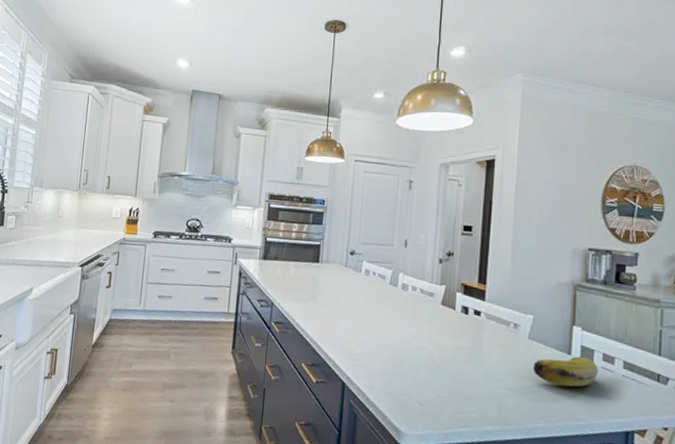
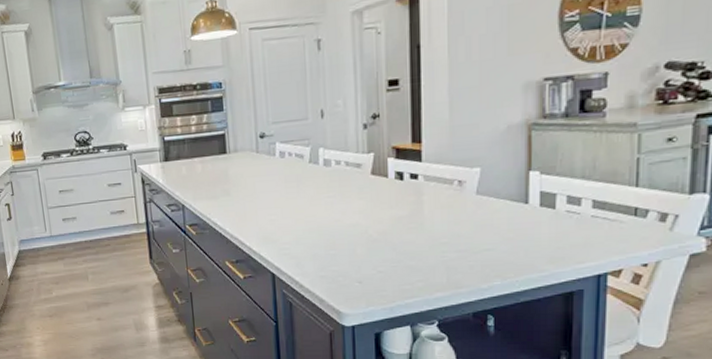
banana: present [532,356,599,387] -> none [484,203,563,239]

